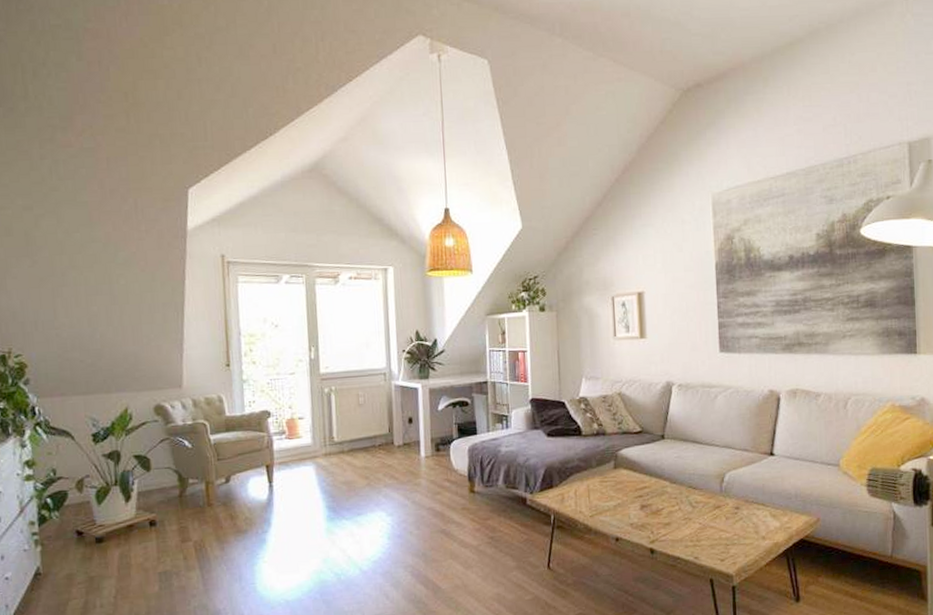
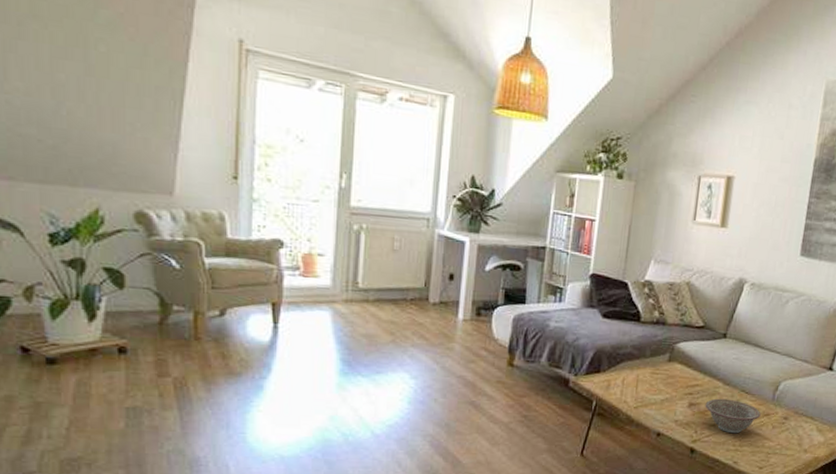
decorative bowl: none [656,496,712,530] -> present [705,398,761,434]

